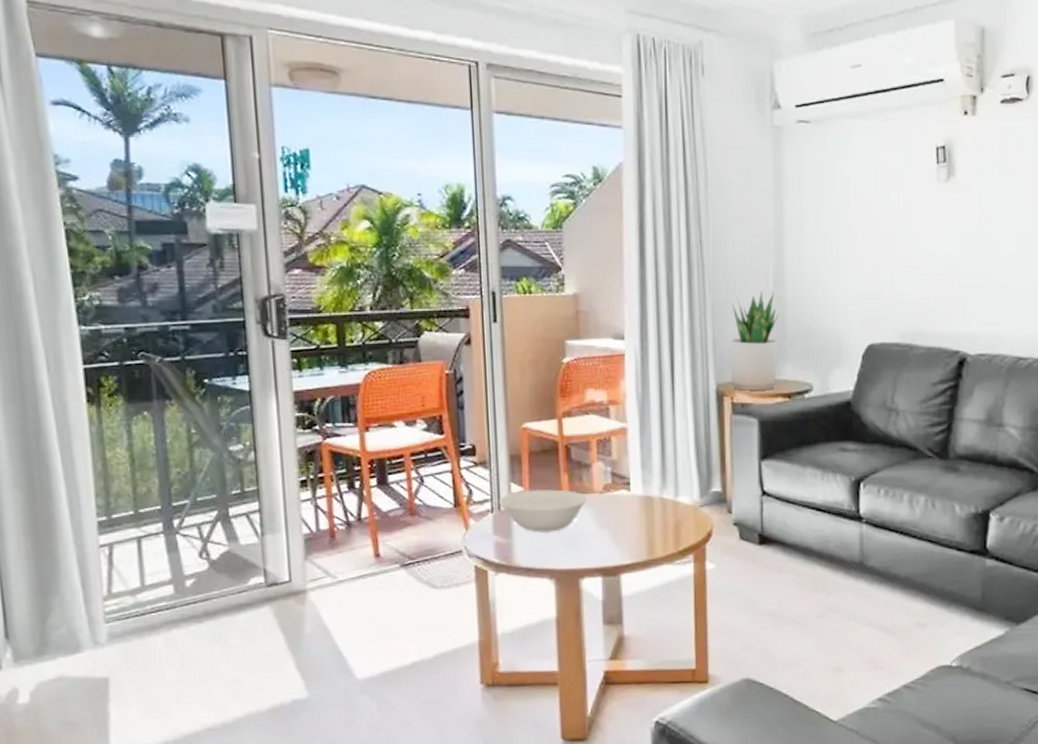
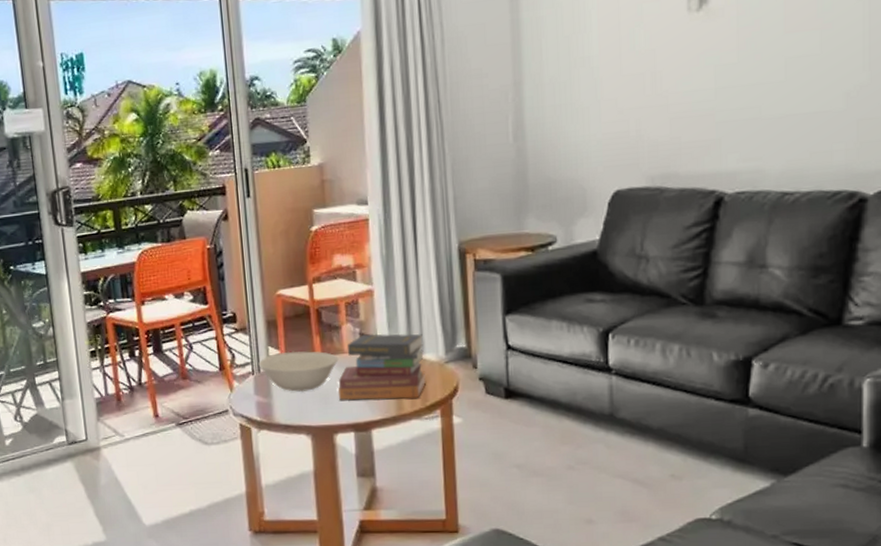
books: none [585,474,679,544] -> present [338,333,426,400]
planter: present [729,291,780,391] -> none [470,146,520,247]

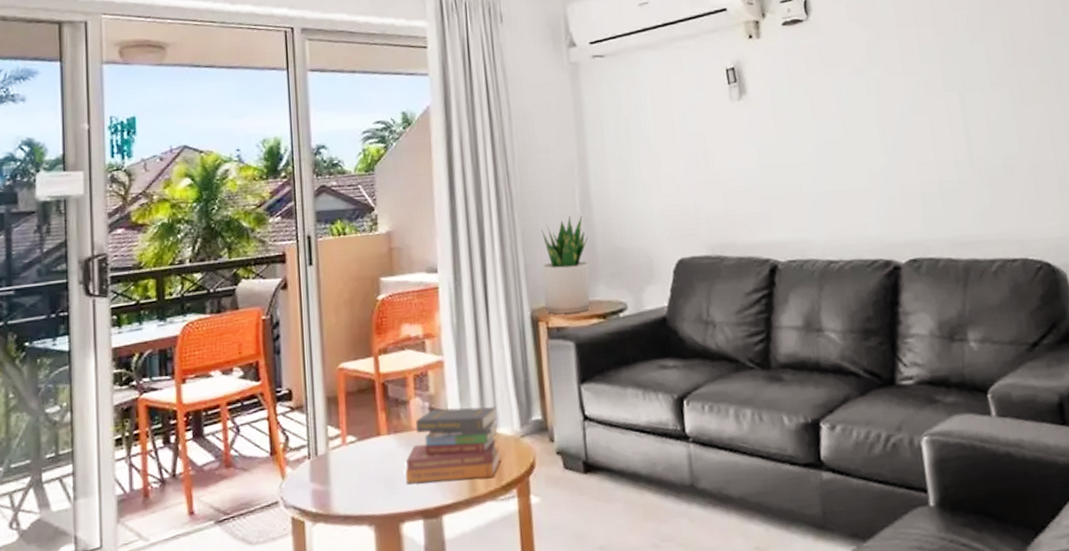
bowl: present [258,351,339,393] -> none [316,429,406,477]
planter: none [470,146,520,247] -> present [541,216,591,315]

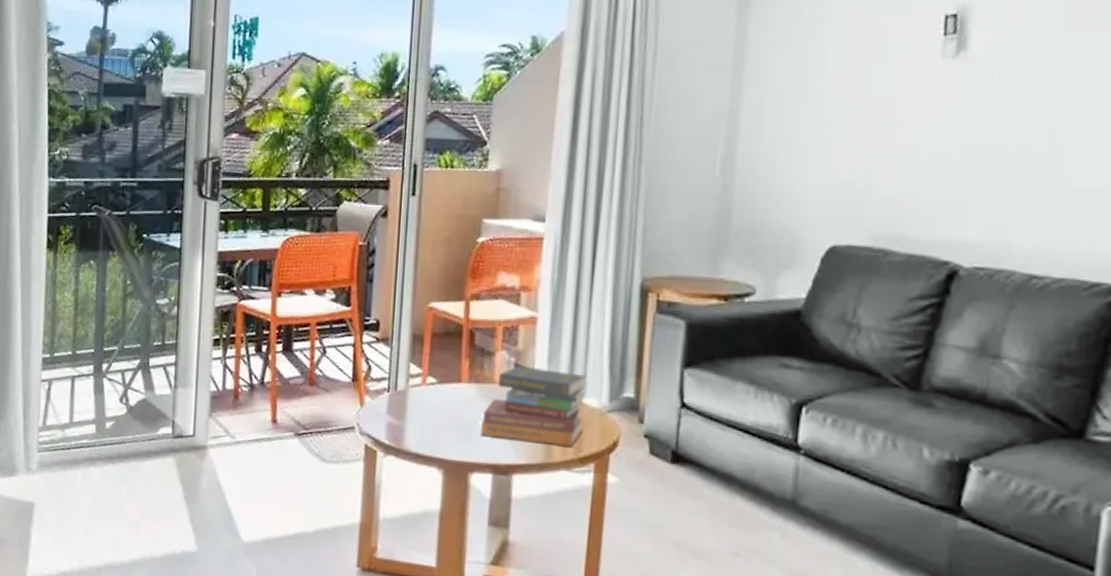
planter: present [541,216,591,315] -> none [658,178,724,290]

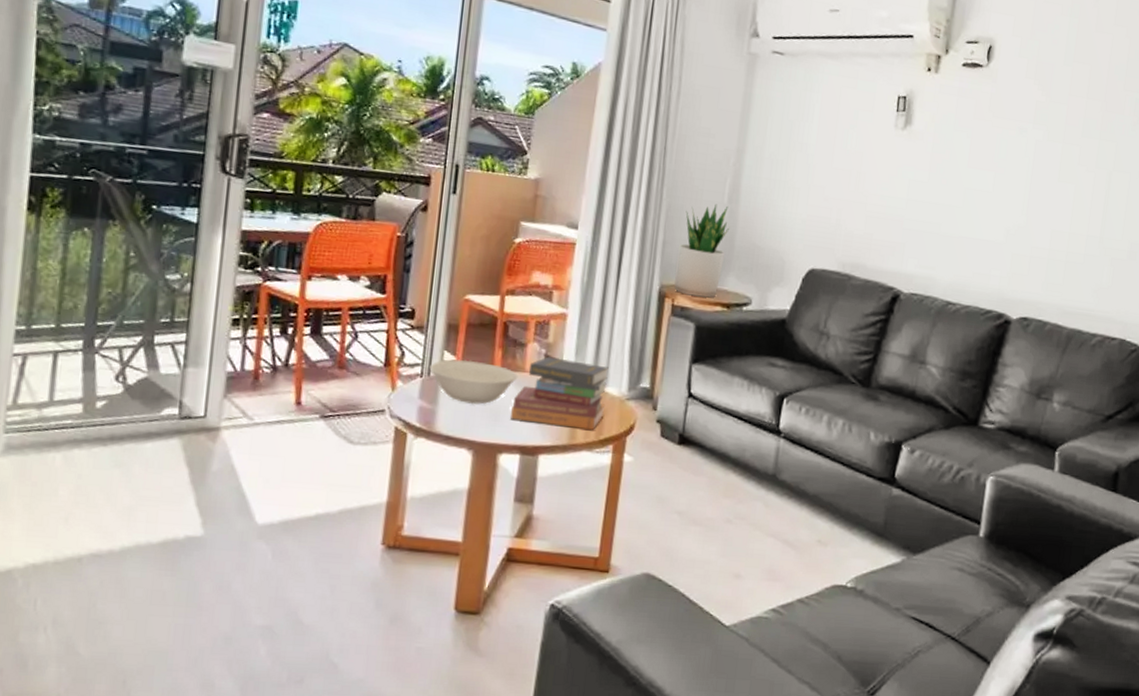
bowl: none [396,372,487,420] -> present [429,359,518,405]
planter: none [658,178,724,290] -> present [674,204,730,298]

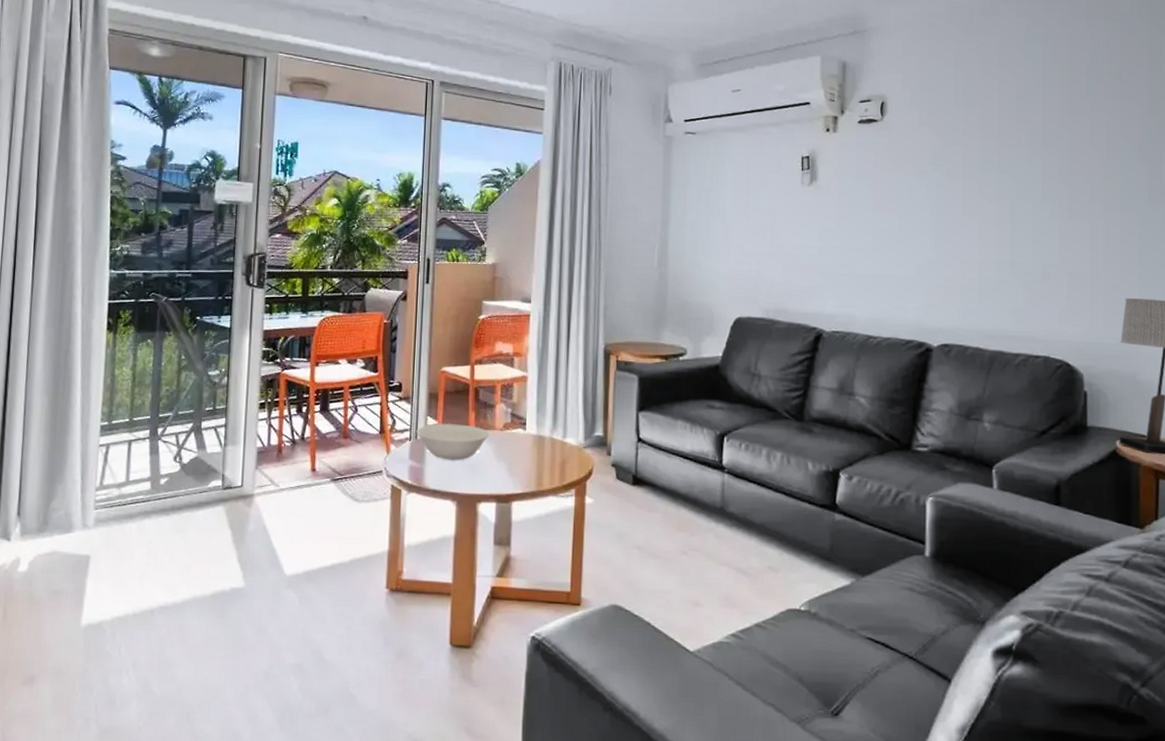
books: present [510,356,609,430] -> none [485,415,566,478]
planter: present [674,204,730,298] -> none [616,269,662,352]

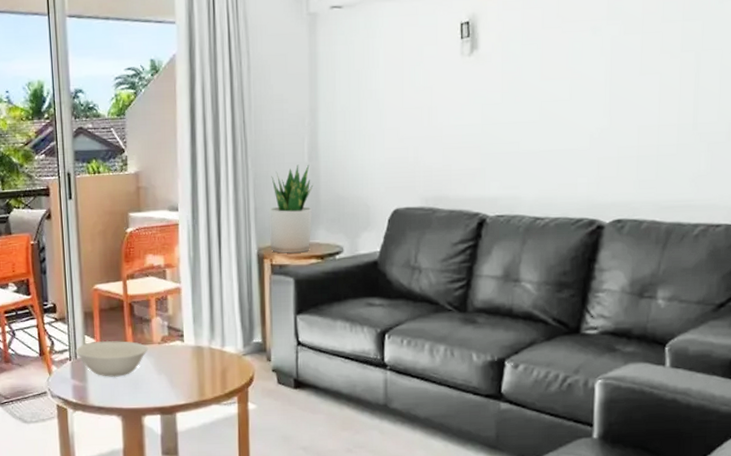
planter: none [616,269,662,352] -> present [269,164,314,254]

